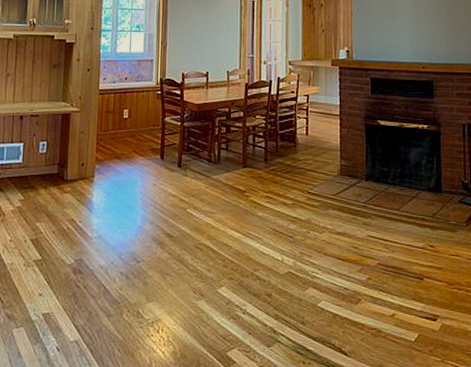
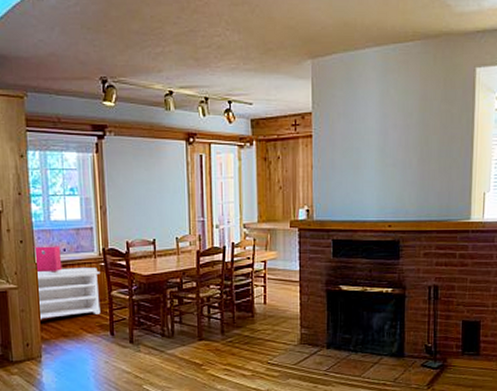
bench: none [97,95,156,141] -> present [37,268,101,320]
storage bin: none [98,74,123,98] -> present [33,246,63,273]

